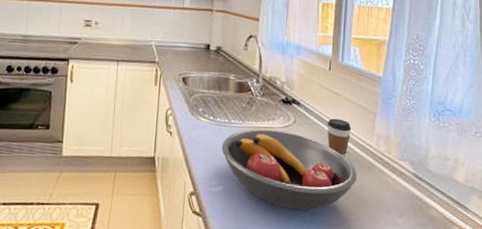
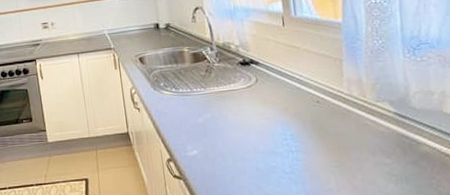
fruit bowl: present [221,129,357,211] -> none [188,91,333,164]
coffee cup: present [327,118,352,157] -> none [290,71,318,107]

